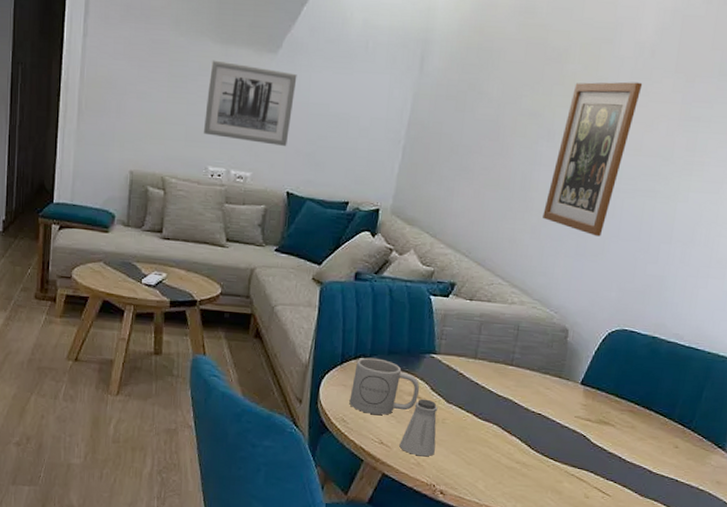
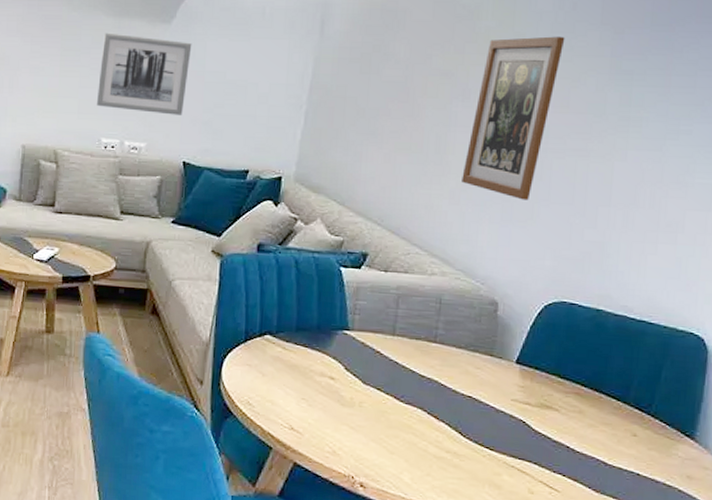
mug: present [349,357,420,415] -> none [255,334,333,398]
saltshaker: present [399,398,438,457] -> none [312,379,354,444]

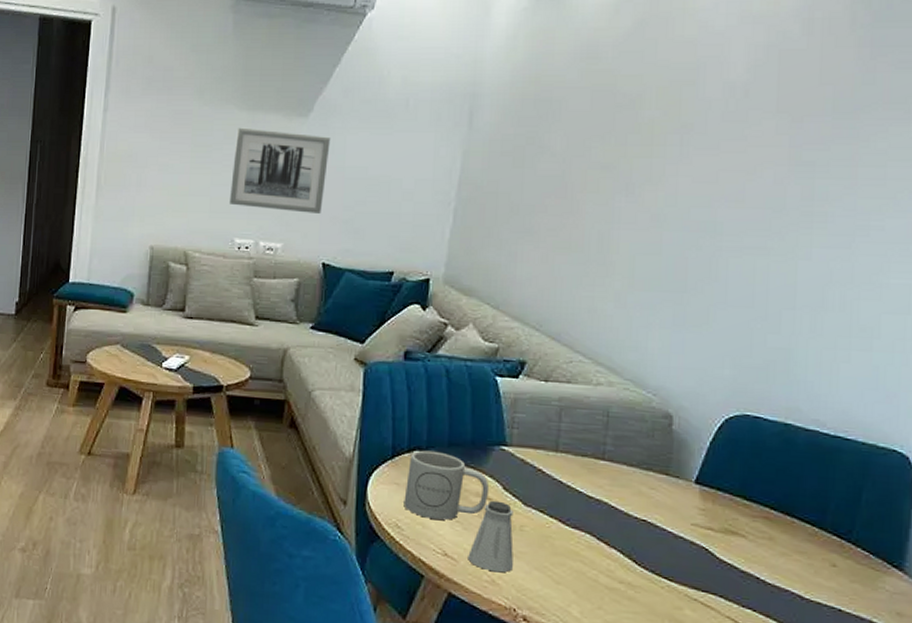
mug: none [255,334,333,398] -> present [403,450,490,520]
saltshaker: none [312,379,354,444] -> present [468,500,514,573]
wall art: present [462,36,565,201] -> none [628,126,738,303]

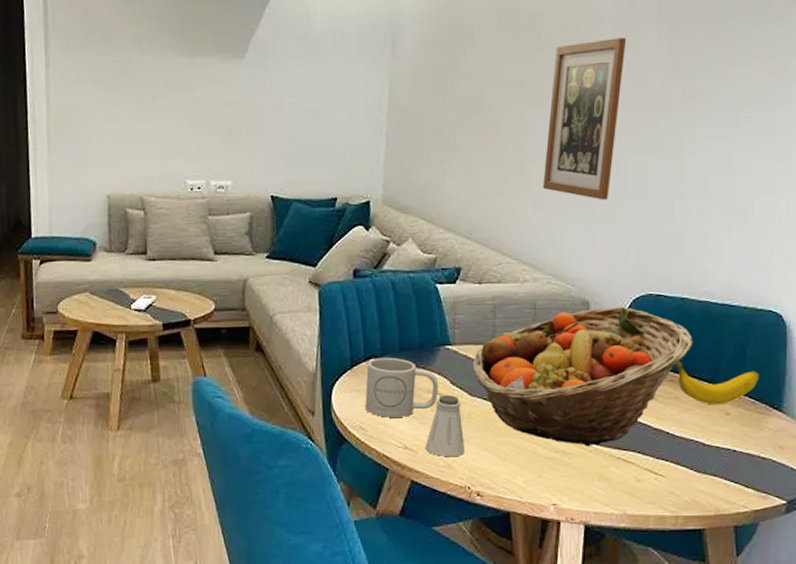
wall art: present [230,127,331,214] -> none [177,72,267,150]
fruit basket: none [529,423,796,582] -> present [472,307,694,447]
wall art: none [628,126,738,303] -> present [543,37,627,200]
banana: none [771,495,877,554] -> present [674,360,760,405]

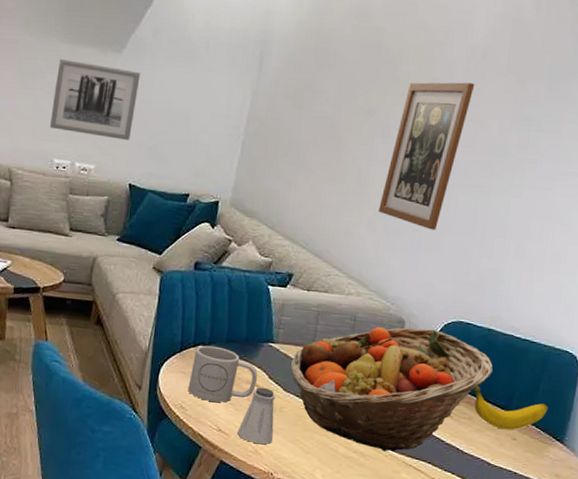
wall art: none [177,72,267,150] -> present [50,58,141,140]

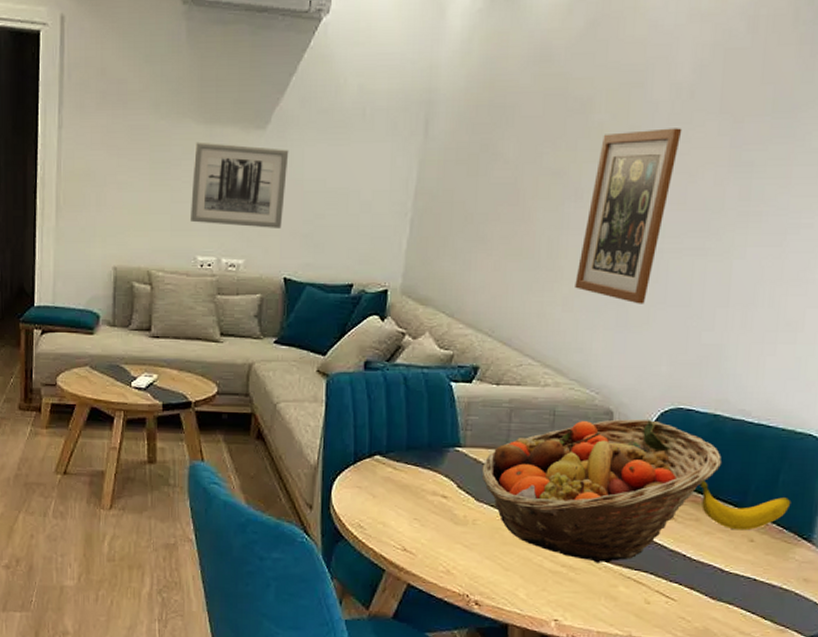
mug: present [188,345,258,402] -> none [365,455,445,518]
saltshaker: present [237,387,276,445] -> none [425,498,467,563]

